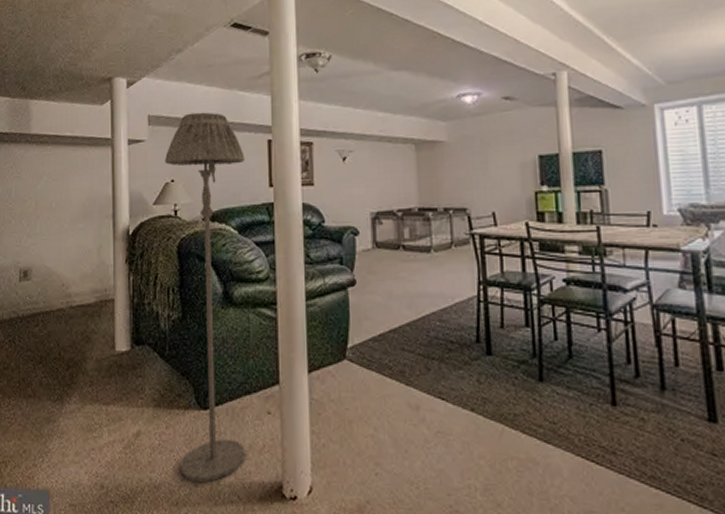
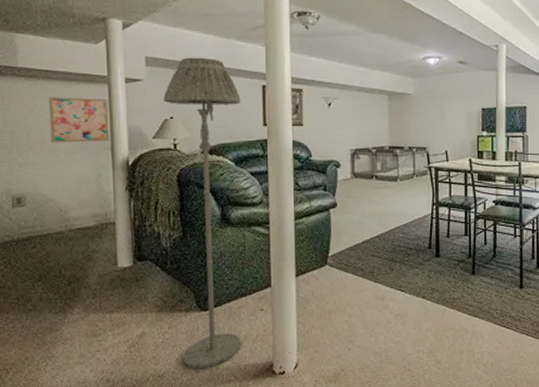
wall art: none [56,162,111,212] -> present [49,97,109,143]

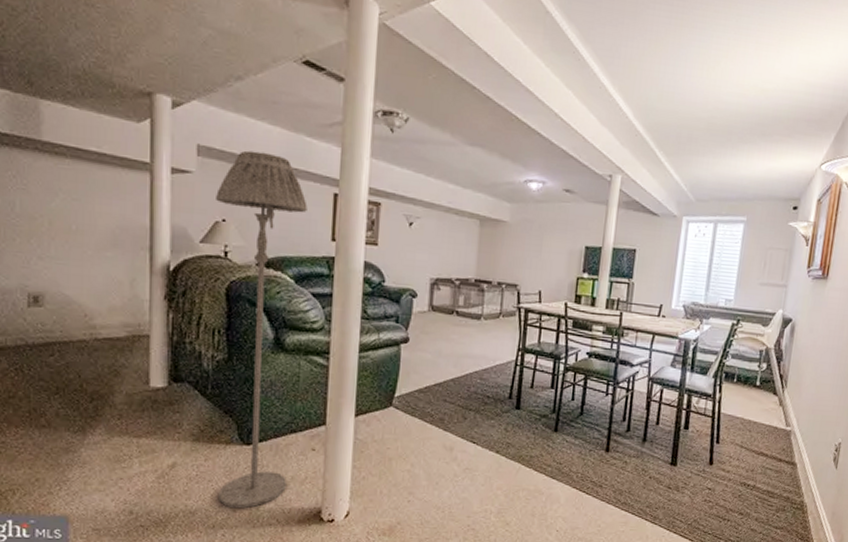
wall art: present [49,97,109,143] -> none [77,180,149,240]

